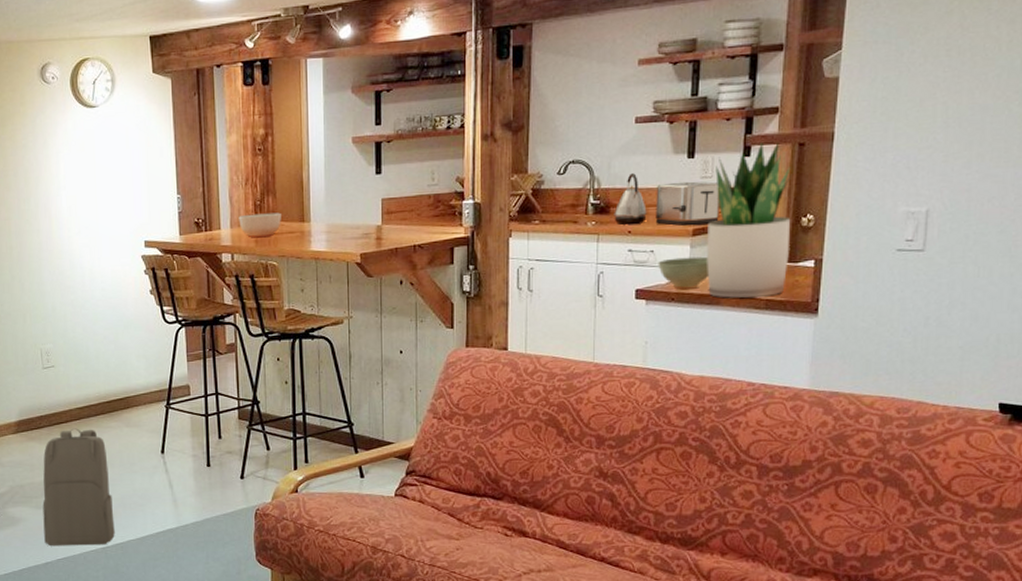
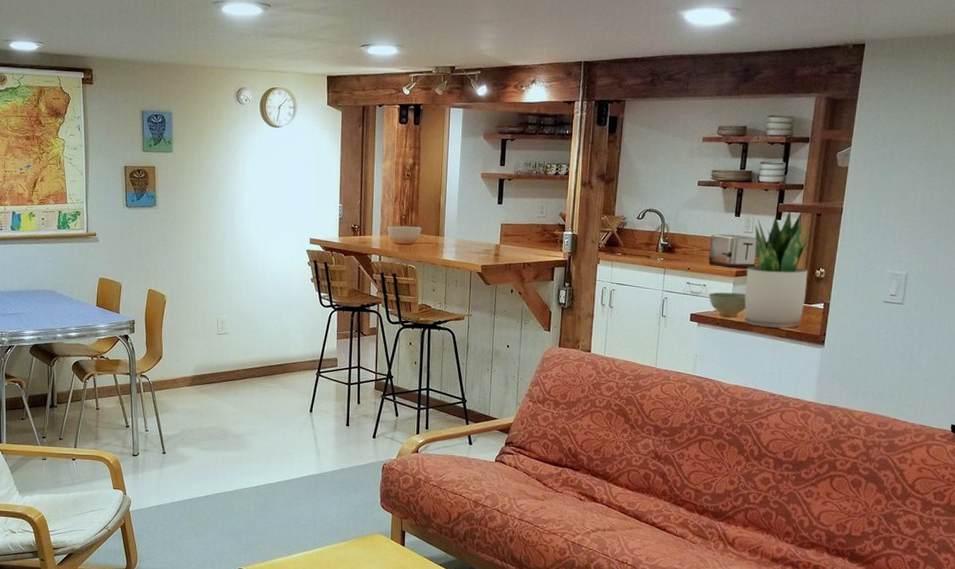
backpack: present [42,428,115,547] -> none [207,386,267,484]
kettle: present [614,173,648,225] -> none [677,224,703,263]

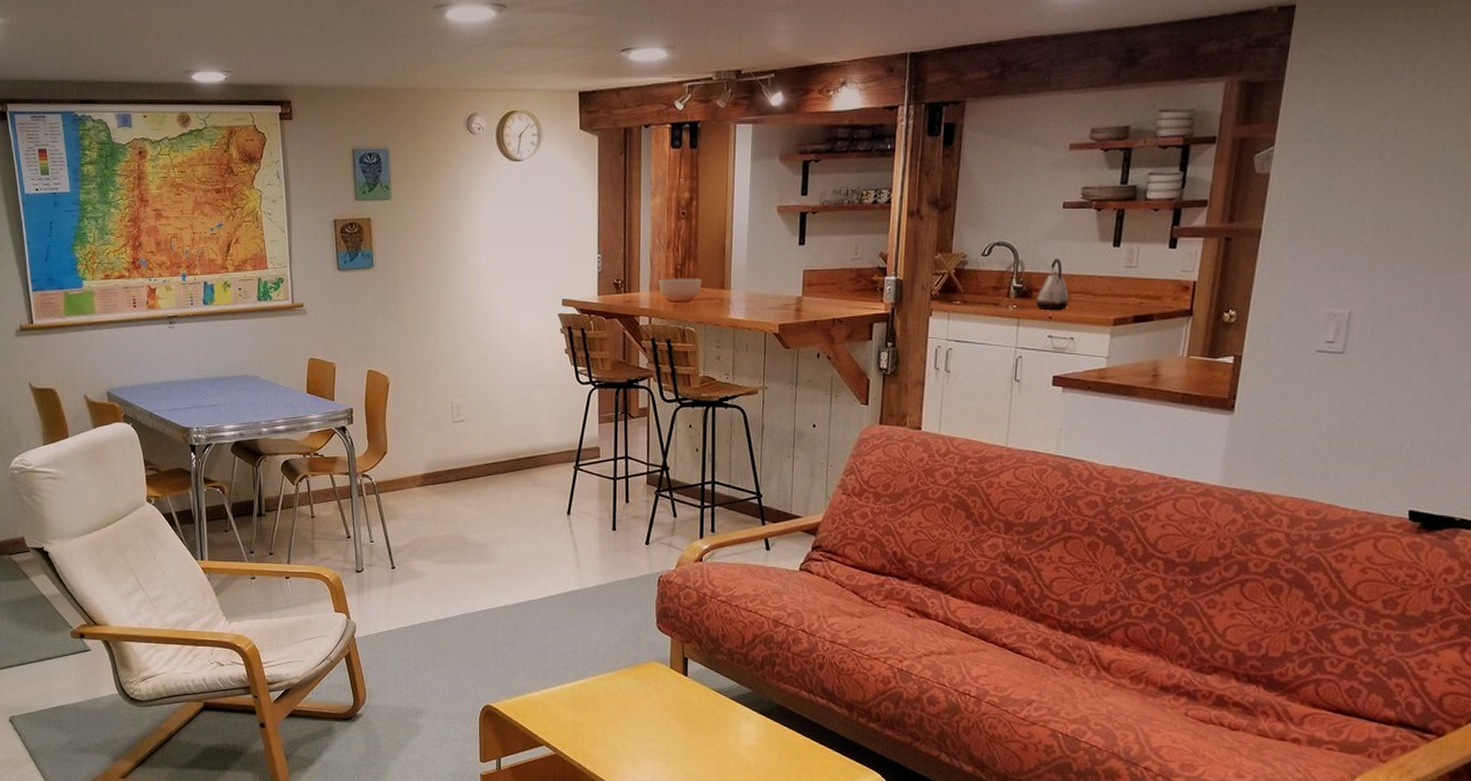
kettle: none [677,224,703,263] -> present [1035,259,1070,310]
toaster: present [708,233,757,269] -> none [1077,270,1143,315]
bowl: present [708,292,747,318] -> none [1077,346,1128,380]
planter: present [744,210,811,329] -> none [1125,235,1217,392]

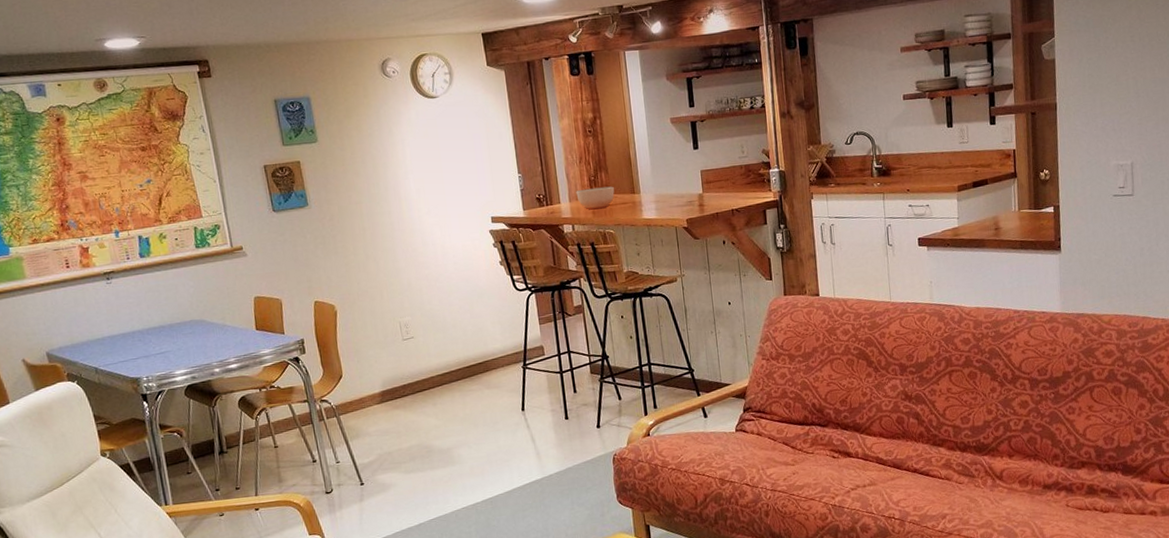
kettle: present [1035,259,1070,310] -> none [894,141,921,185]

